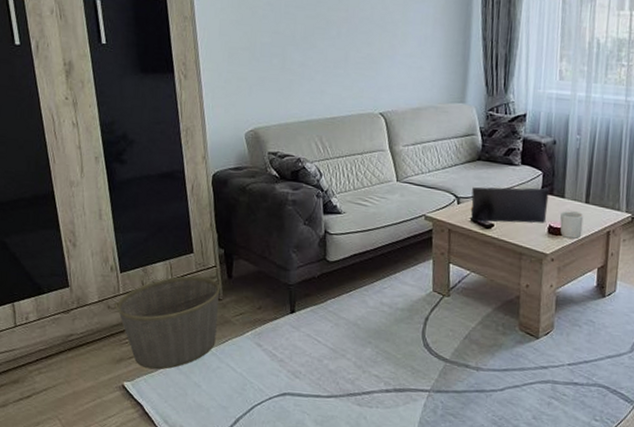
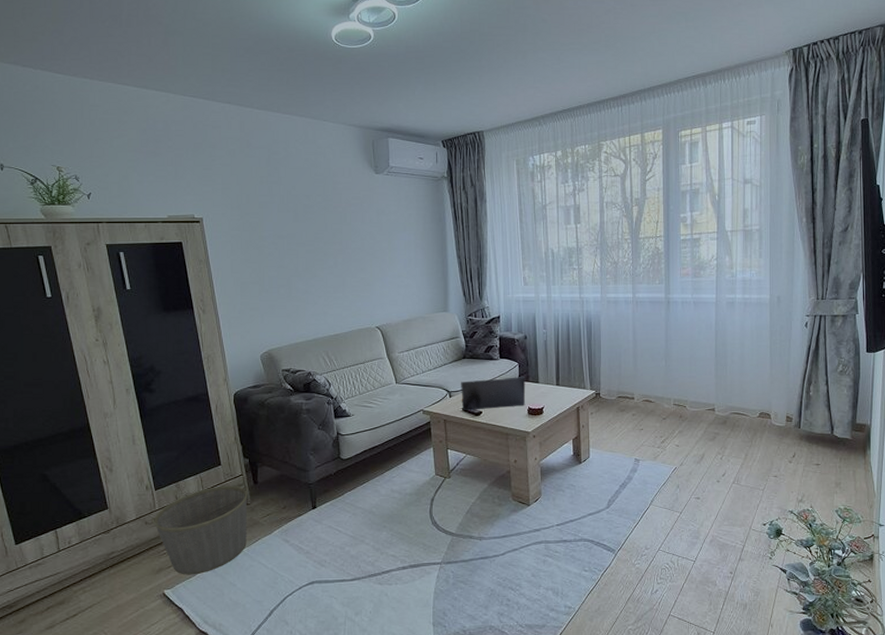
mug: present [559,211,584,239] -> none [537,394,556,416]

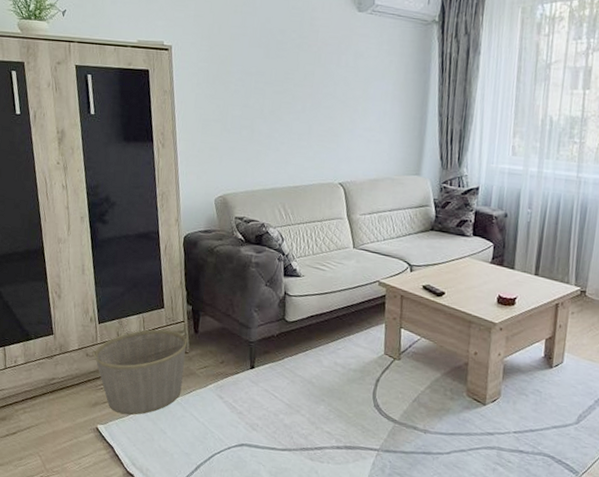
laptop: present [461,377,526,410] -> none [423,256,500,293]

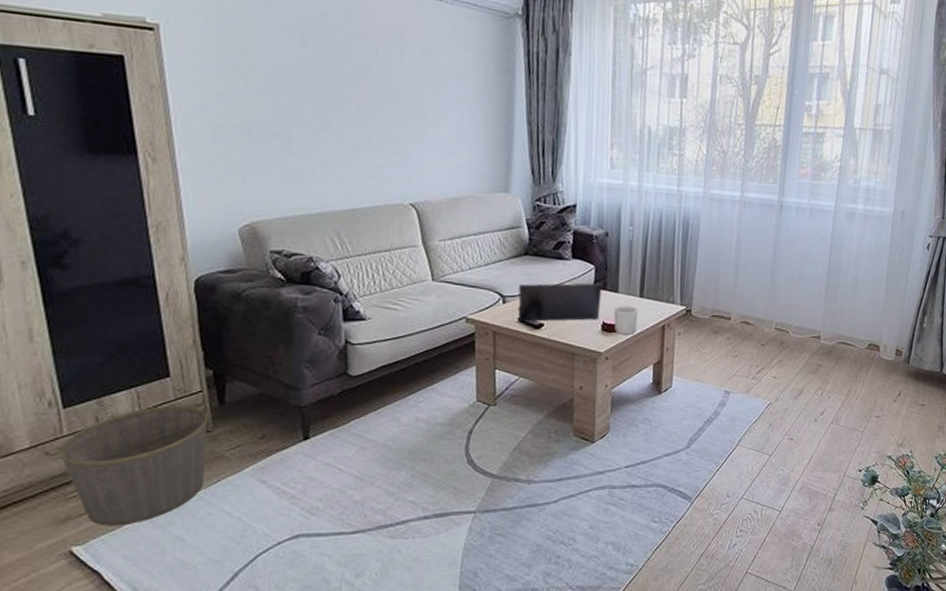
laptop: none [423,256,500,293] -> present [518,283,603,322]
mug: none [509,282,533,310] -> present [614,306,638,335]

